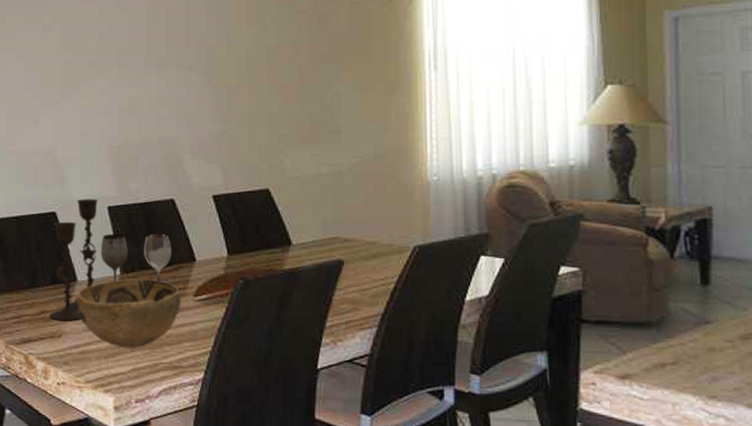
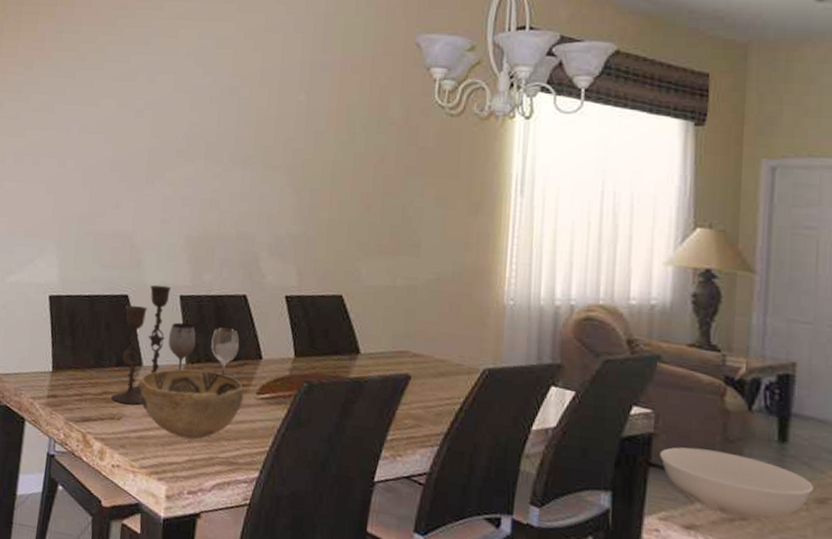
bowl: none [590,300,737,363] -> present [660,447,813,520]

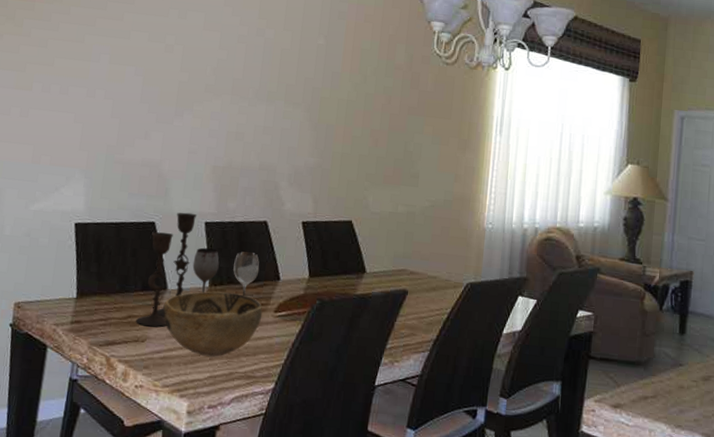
bowl: present [660,447,813,520] -> none [597,342,702,397]

